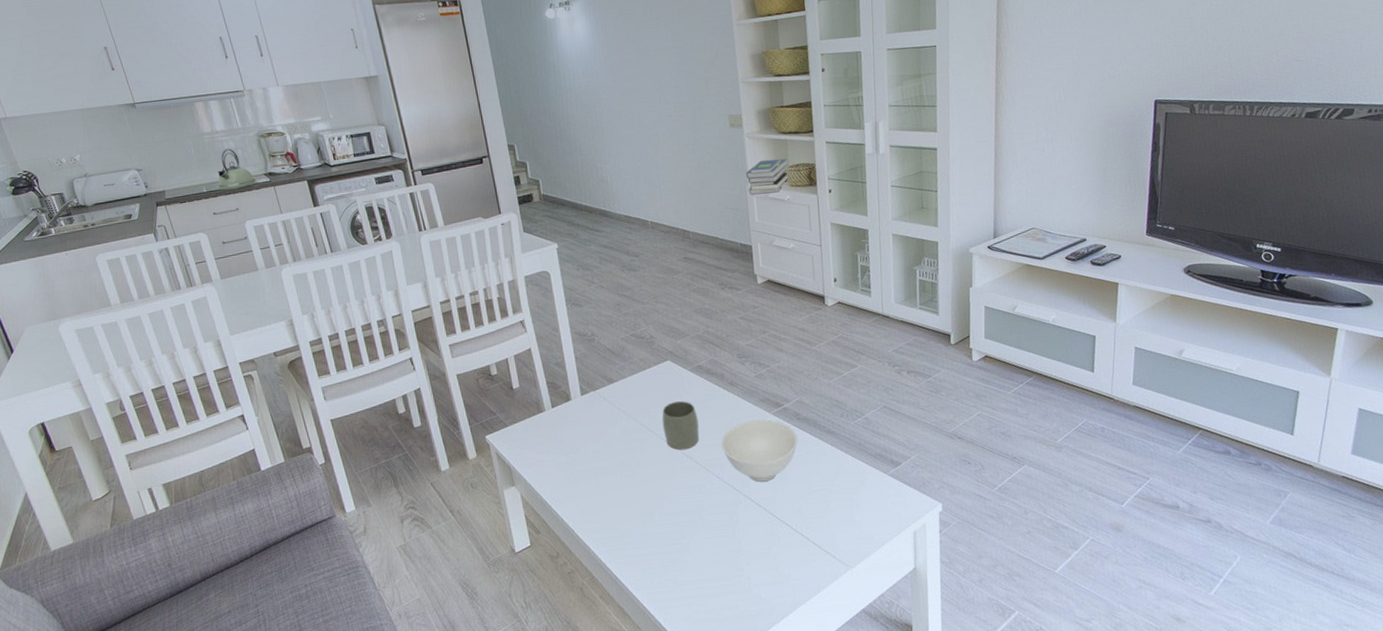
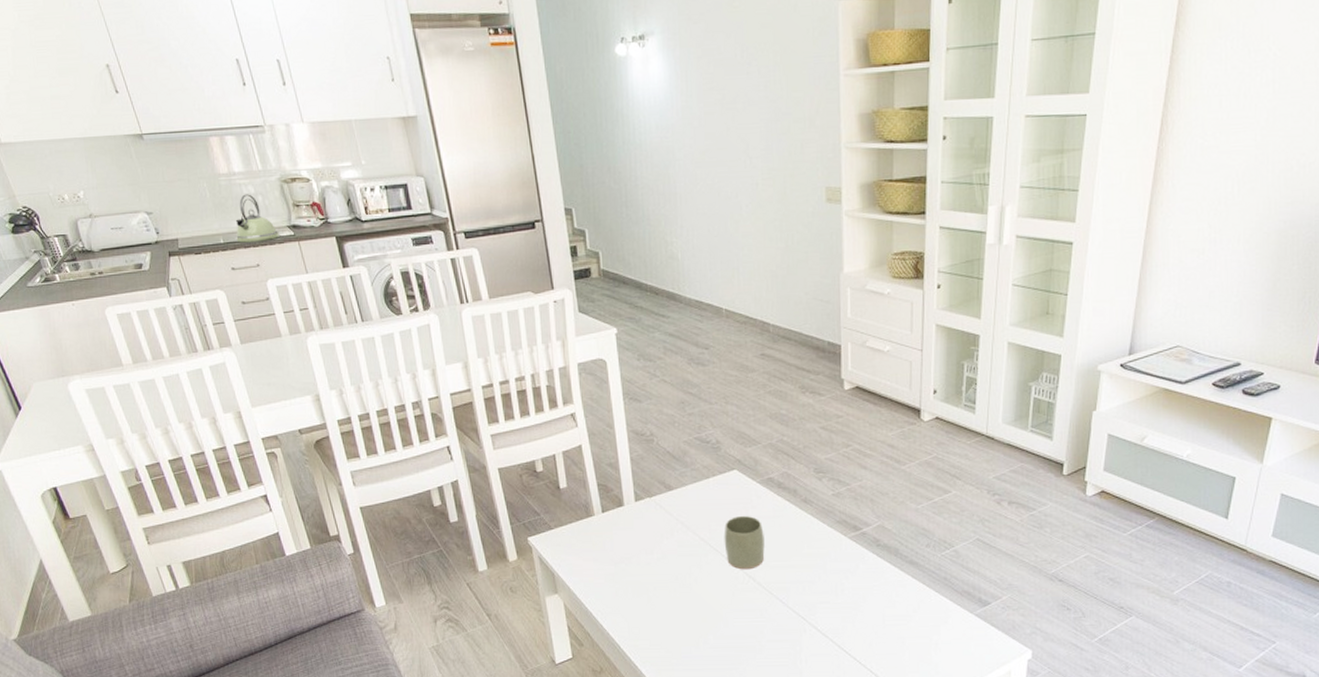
bowl: present [721,419,798,482] -> none [788,543,876,611]
books: present [745,159,789,194] -> none [840,244,891,285]

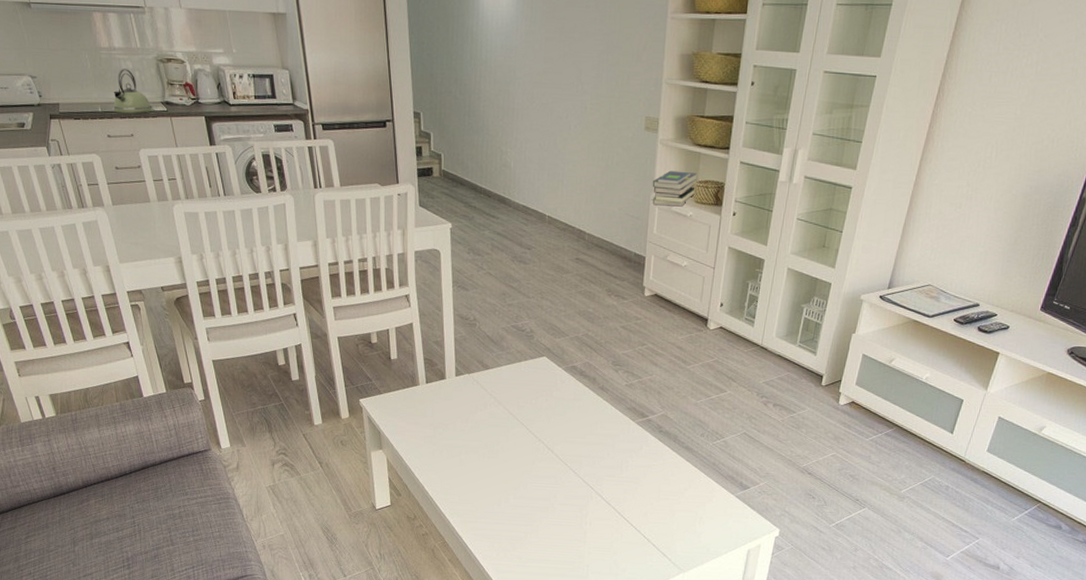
mug: present [724,516,765,569] -> none [529,396,565,442]
books: none [840,244,891,285] -> present [652,170,697,207]

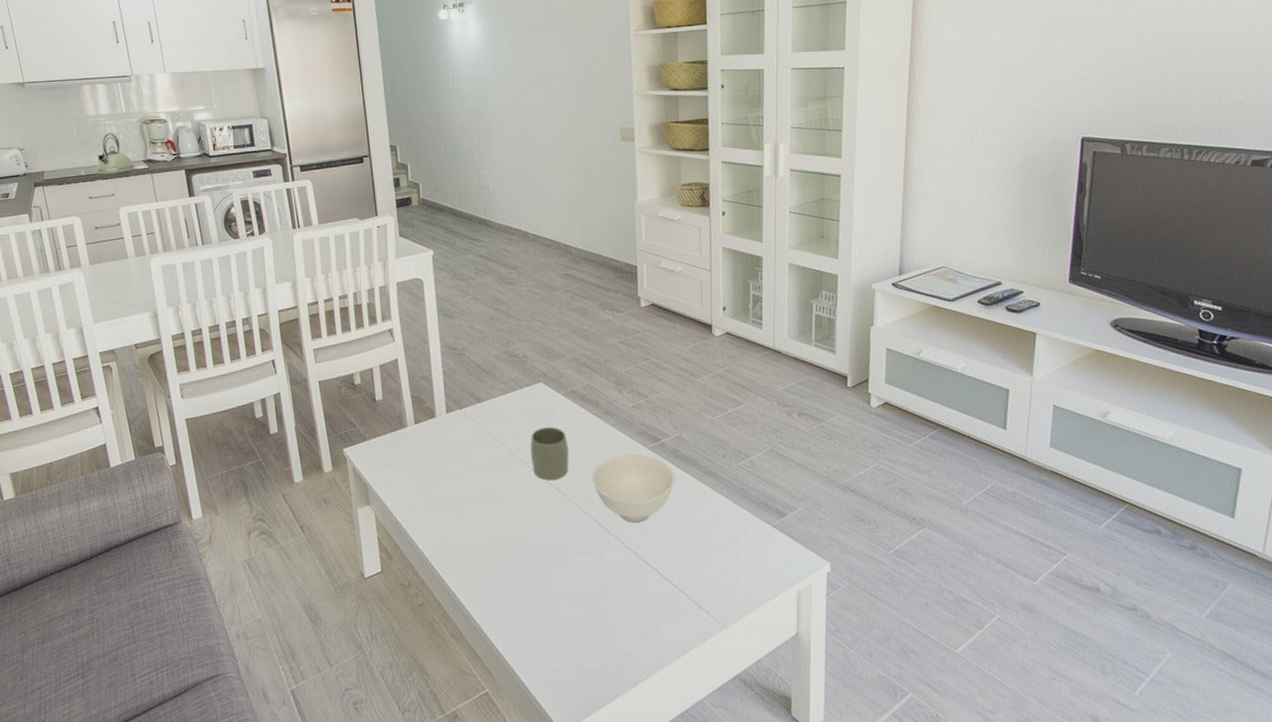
mug: none [529,396,565,442] -> present [530,427,569,480]
bowl: none [582,426,657,483] -> present [592,454,675,522]
books: present [652,170,697,207] -> none [635,176,680,212]

